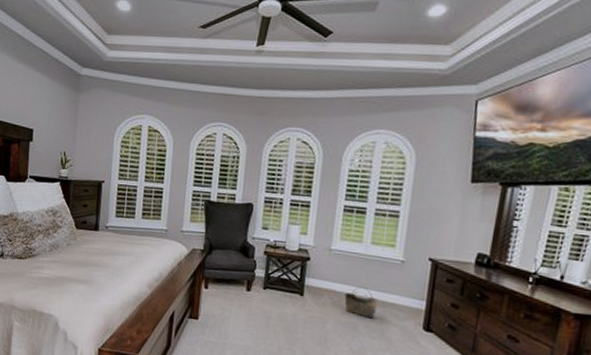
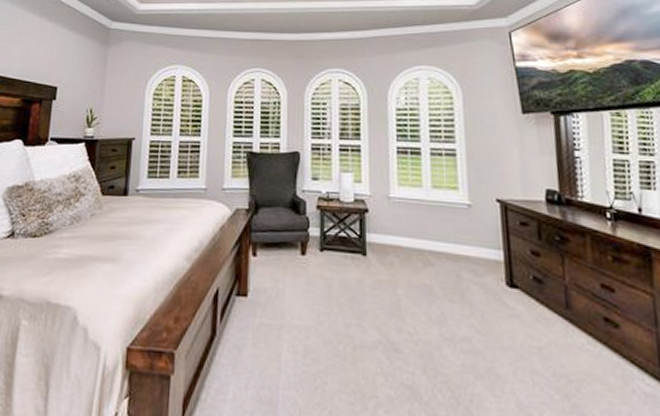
basket: present [344,286,379,319] -> none [412,238,451,277]

